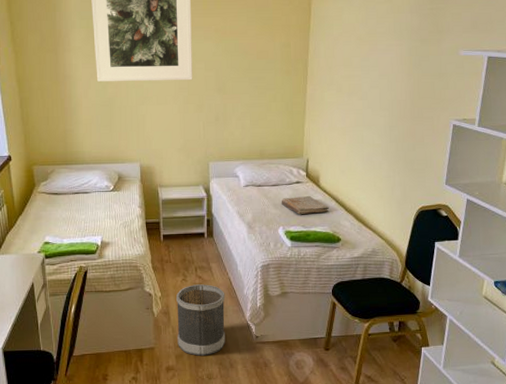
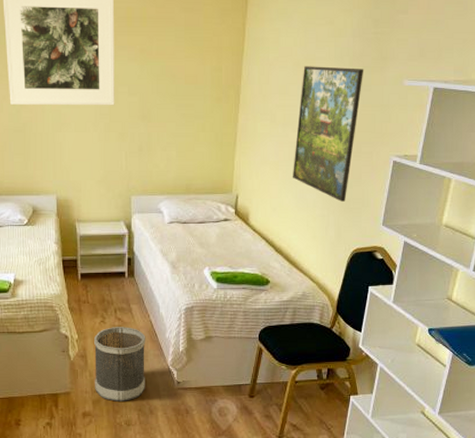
book: present [281,195,329,215] -> none [207,234,258,255]
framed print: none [358,40,422,163] -> present [292,66,364,202]

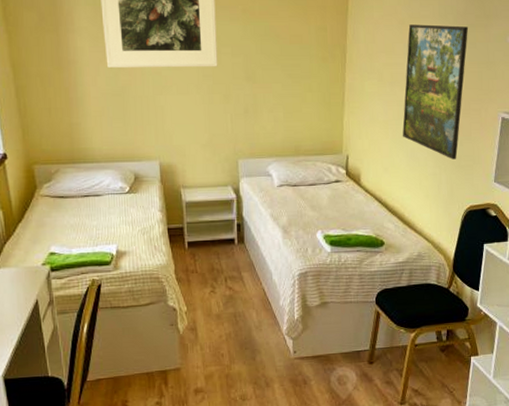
wastebasket: present [94,327,146,402] -> none [204,296,260,376]

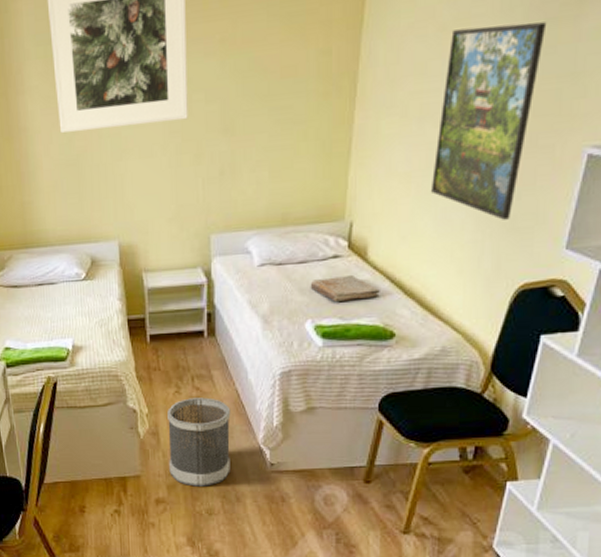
wastebasket: none [204,296,260,376] -> present [167,397,231,487]
book: none [319,195,371,217] -> present [310,274,380,303]

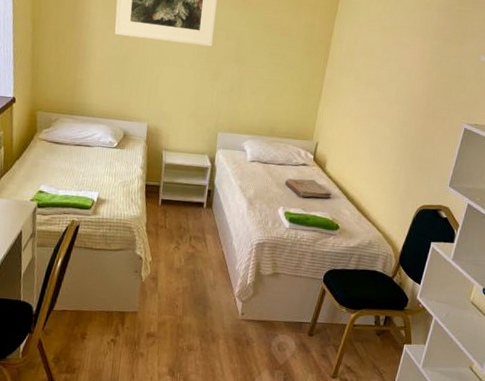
wastebasket: present [167,397,231,487] -> none [162,253,217,327]
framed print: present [430,22,547,220] -> none [369,32,446,161]

